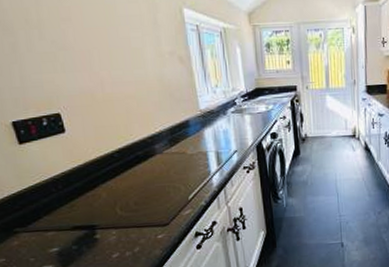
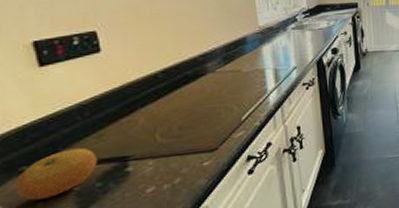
fruit: none [12,215,72,256] -> present [14,147,97,201]

